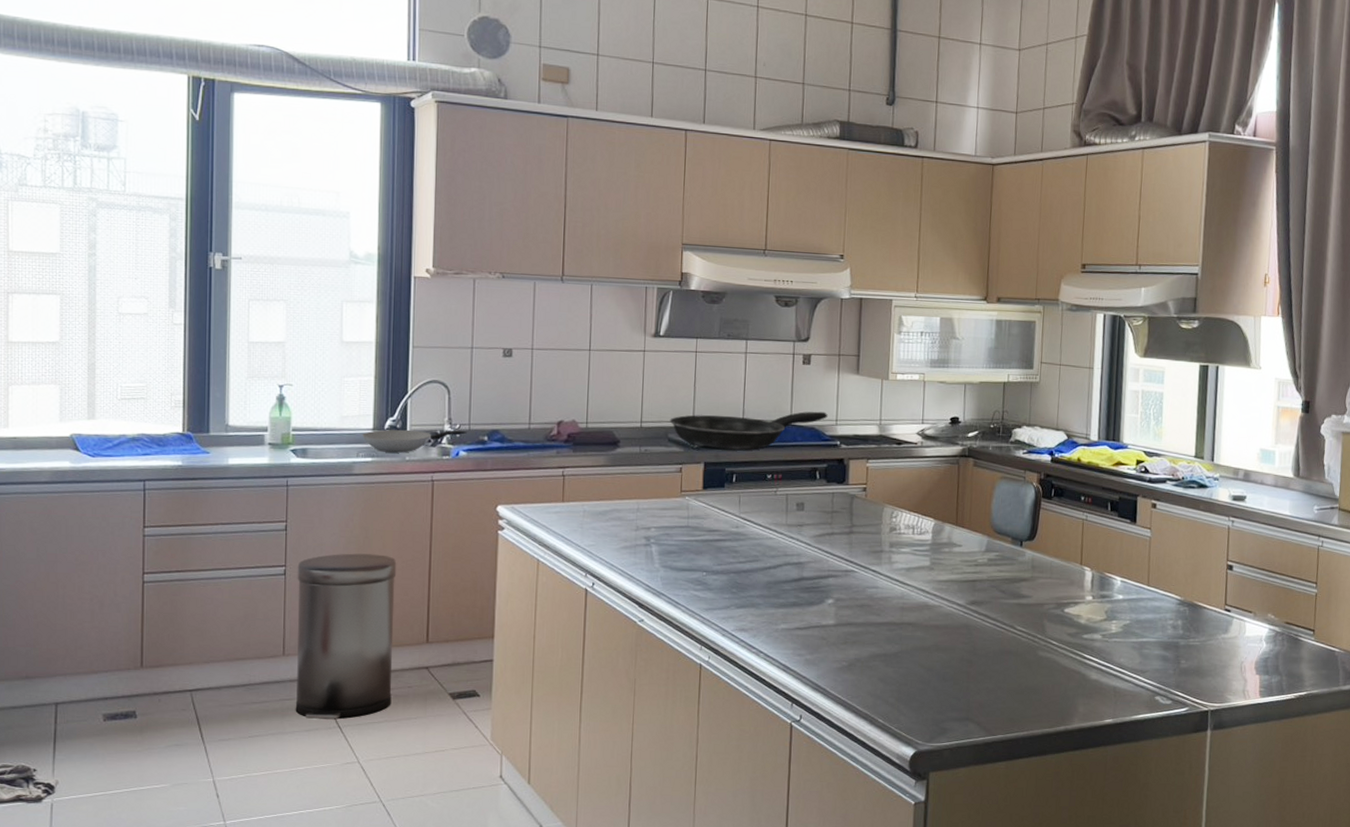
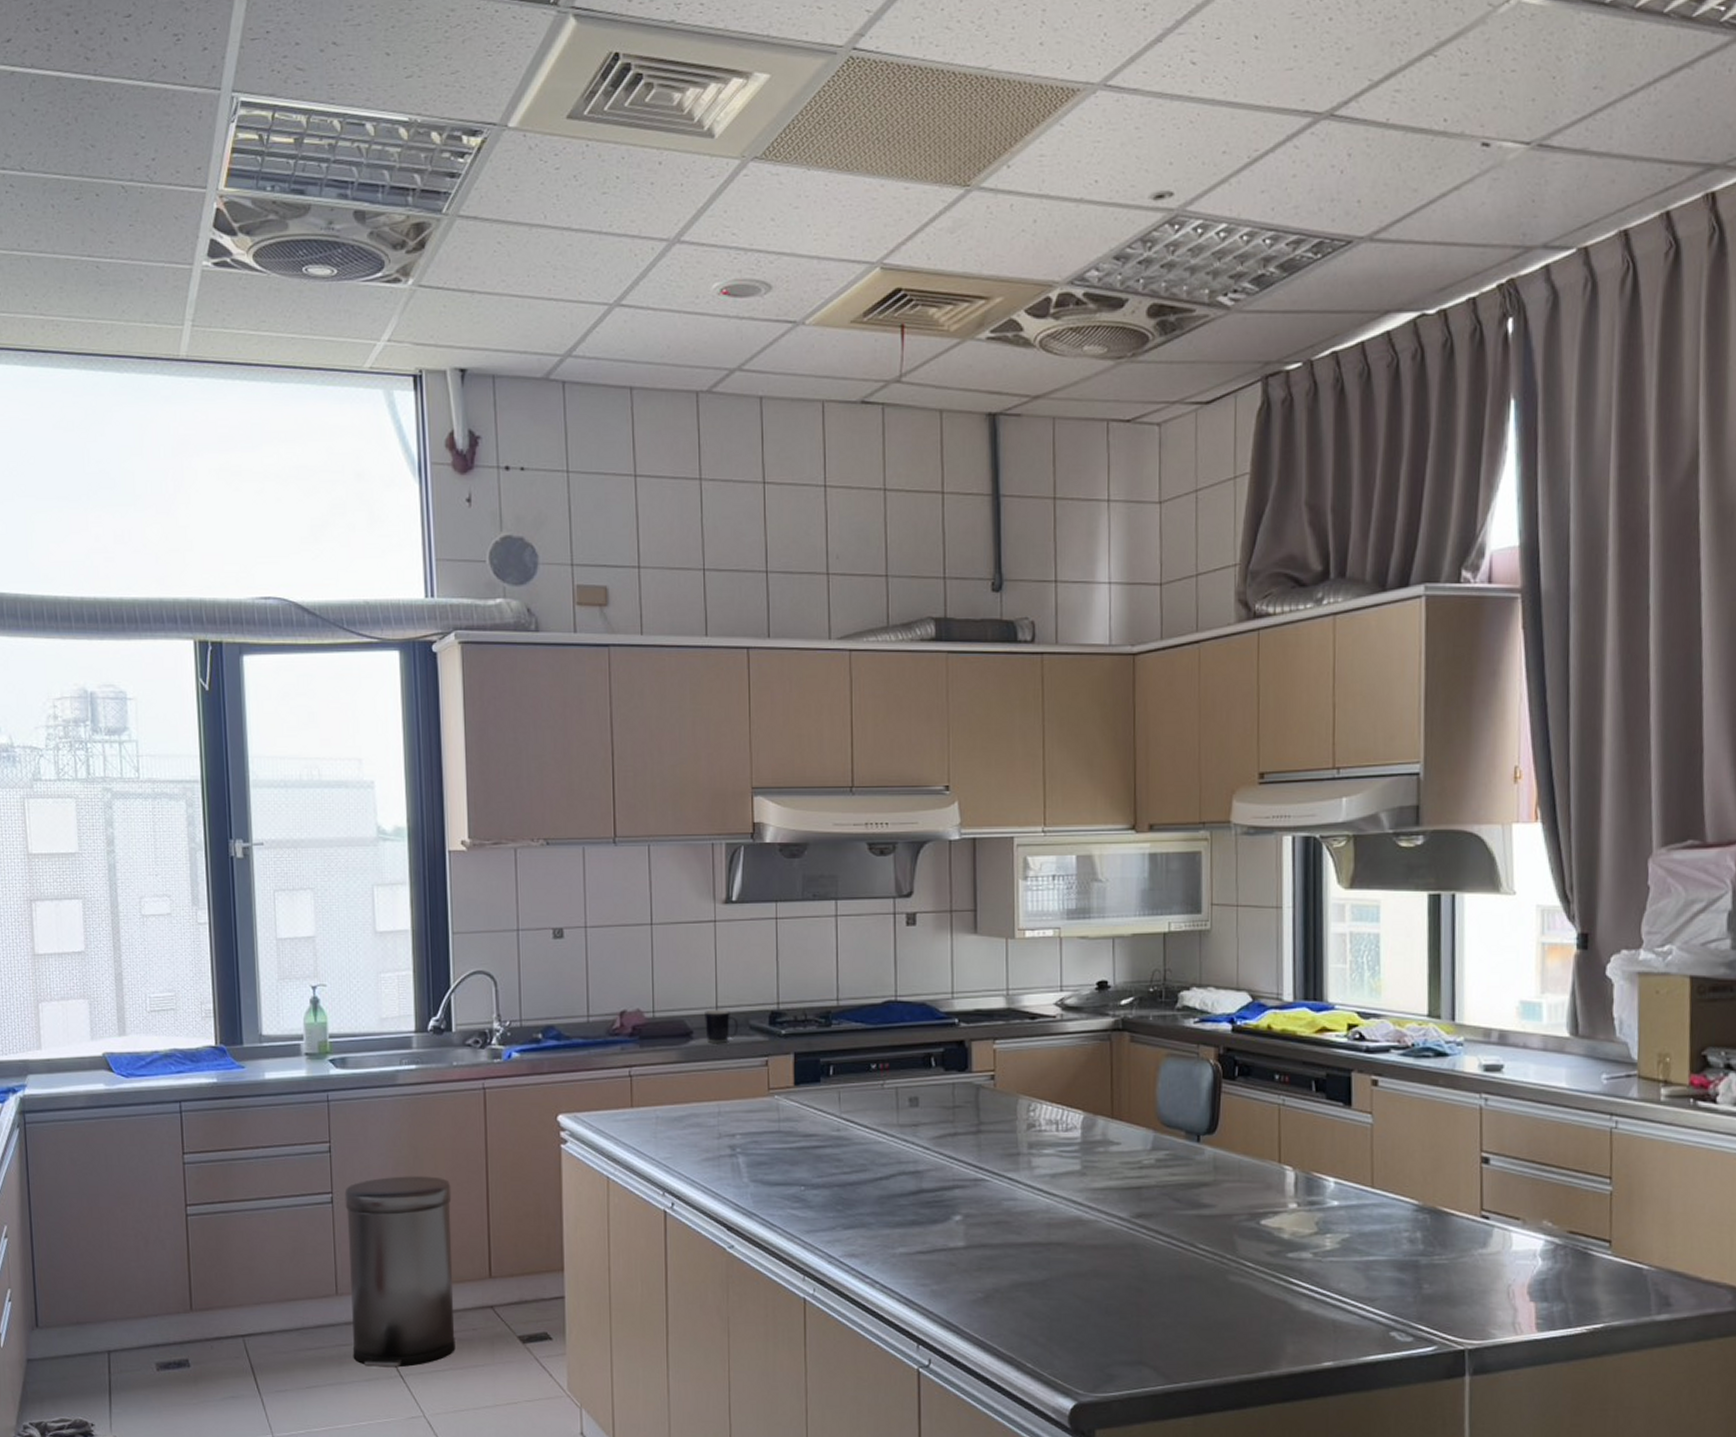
wok: present [362,429,467,453] -> none [404,1028,518,1058]
mug: none [630,423,659,452] -> present [705,1009,739,1043]
frying pan: present [669,411,829,451] -> none [750,983,942,1037]

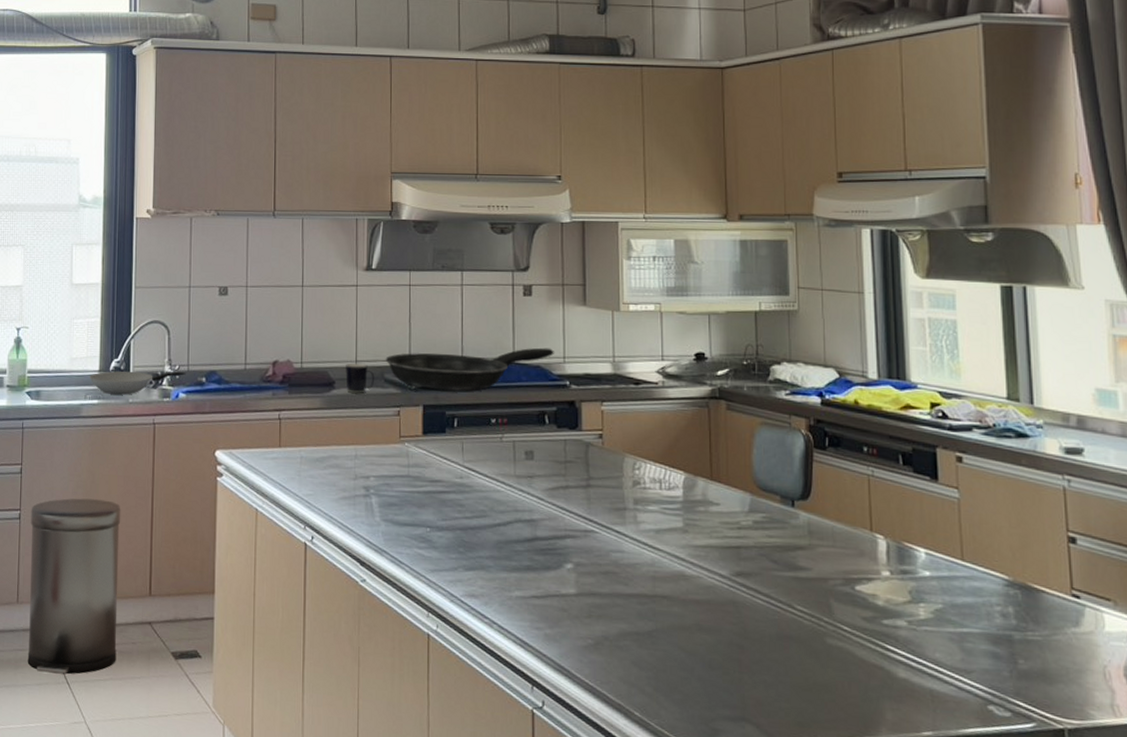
wok: none [404,1028,518,1058] -> present [89,371,186,395]
frying pan: none [750,983,942,1037] -> present [385,347,555,393]

